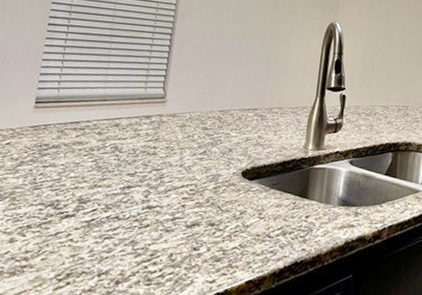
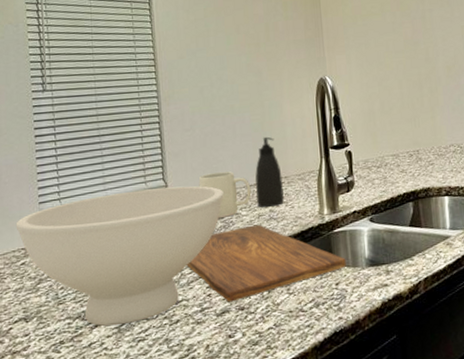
bowl: none [9,92,218,220] -> present [16,186,224,327]
cutting board: none [168,147,320,217] -> present [186,224,346,302]
mug: none [196,91,246,136] -> present [198,171,252,219]
soap dispenser: none [247,66,277,133] -> present [255,136,284,207]

